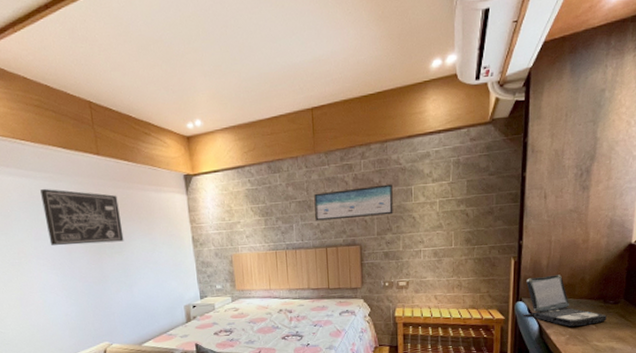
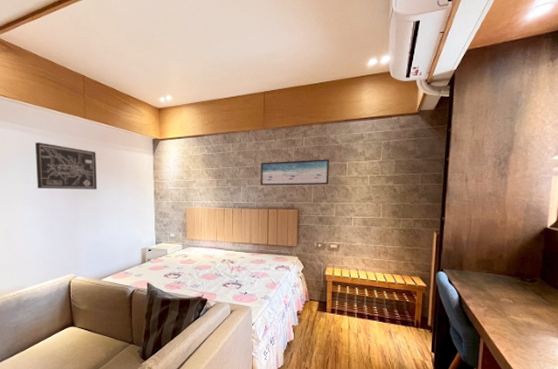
laptop: present [521,275,607,327] -> none [442,250,524,299]

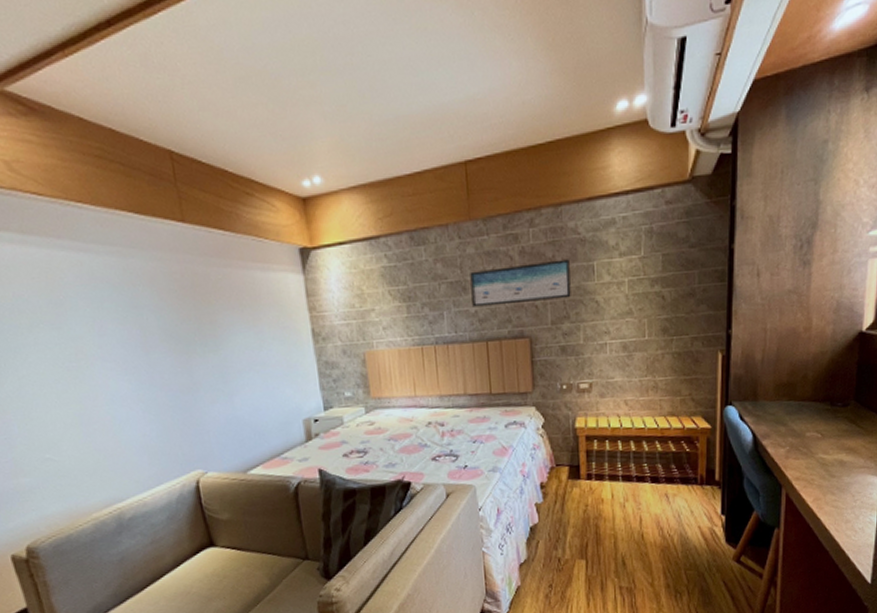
wall art: present [35,142,97,190] -> none [105,266,221,343]

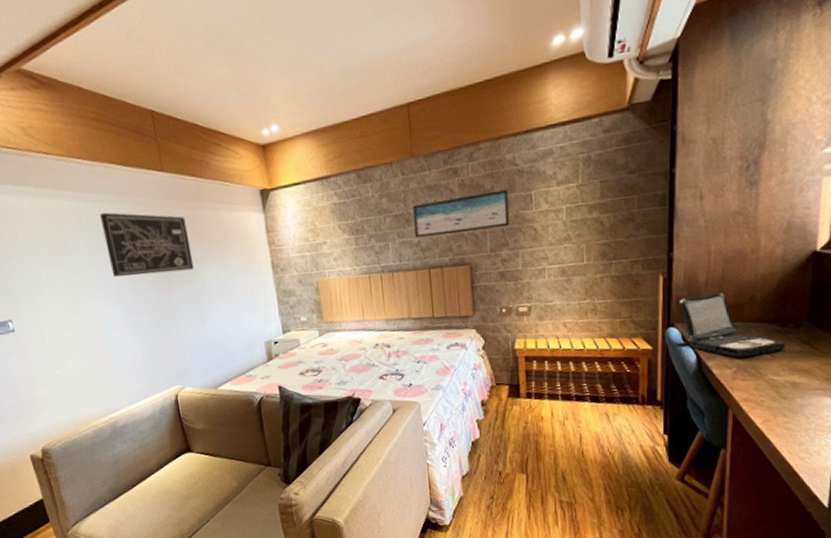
wall art: none [105,266,221,343] -> present [100,212,194,277]
laptop: none [732,371,834,436] -> present [674,293,785,357]

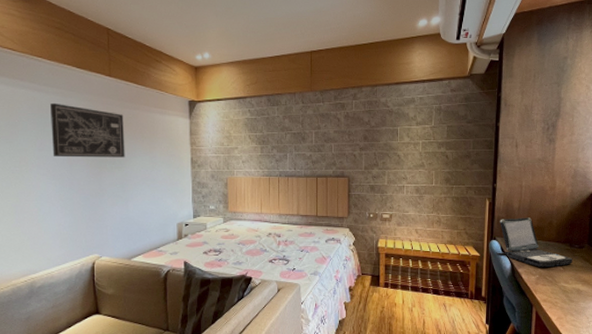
wall art: present [413,190,510,238] -> none [308,124,380,152]

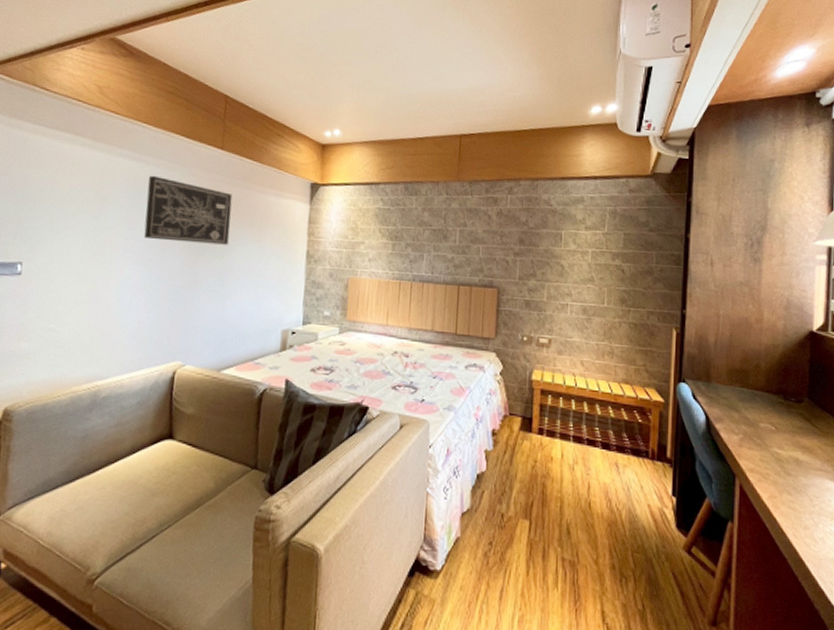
laptop: present [495,217,573,267] -> none [685,355,788,425]

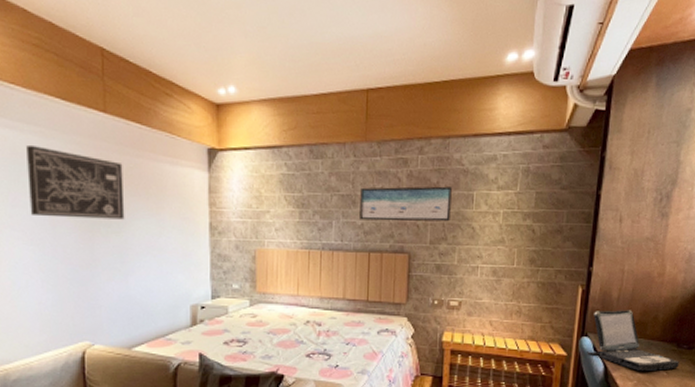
wall art: none [450,223,540,259] -> present [360,186,452,222]
laptop: none [685,355,788,425] -> present [586,310,679,371]

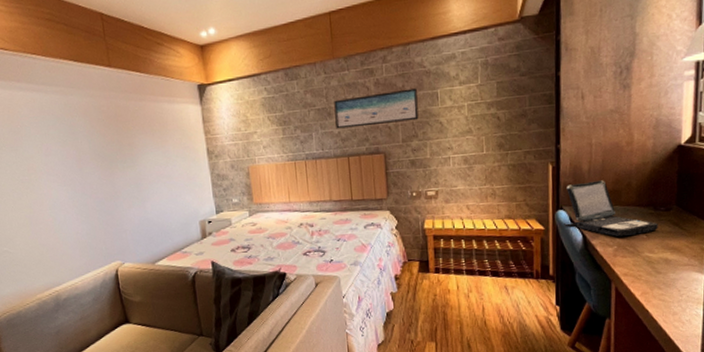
wall art: present [27,144,125,220] -> none [51,102,137,161]

